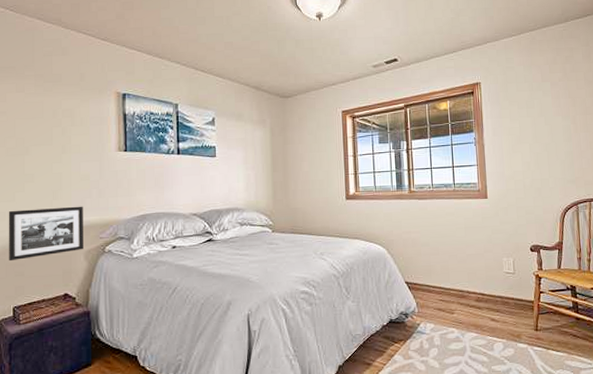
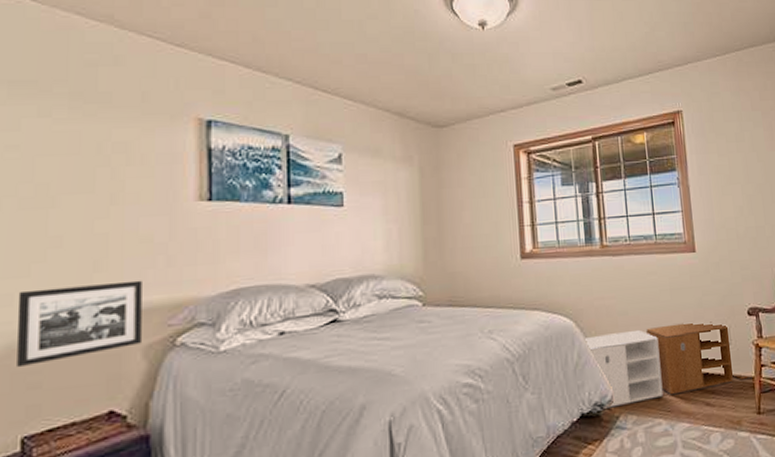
storage cabinet: none [395,255,532,318] -> present [585,321,752,410]

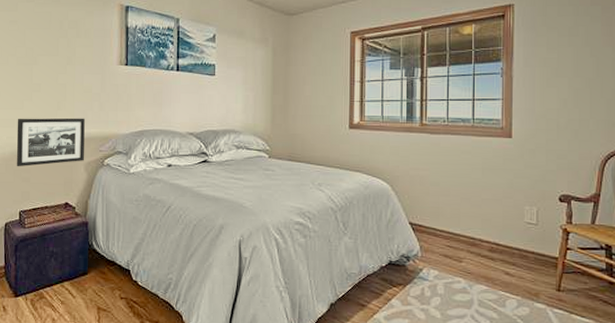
storage cabinet: present [585,321,752,410] -> none [399,199,556,262]

